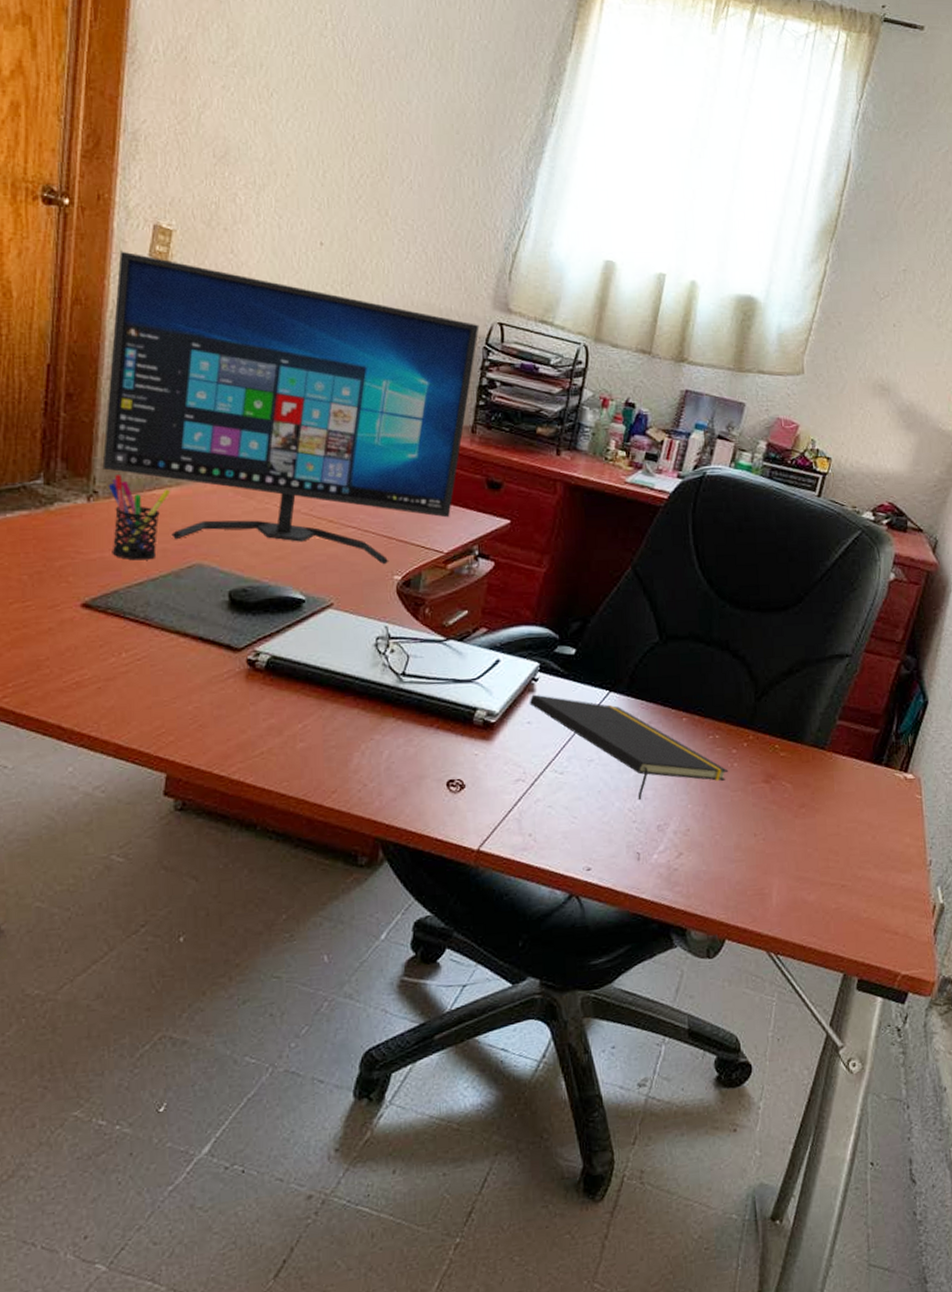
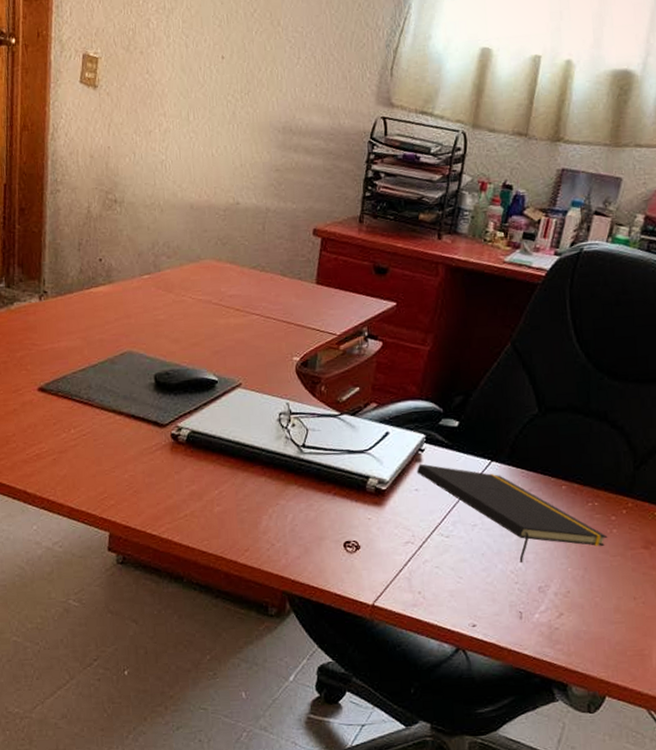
computer monitor: present [102,251,480,565] -> none [50,80,365,348]
pen holder: present [108,475,171,561] -> none [55,276,105,350]

